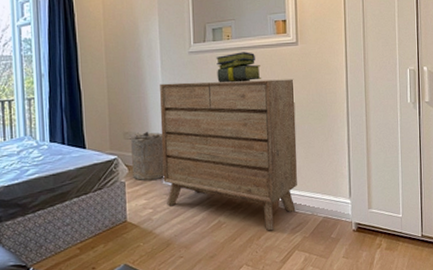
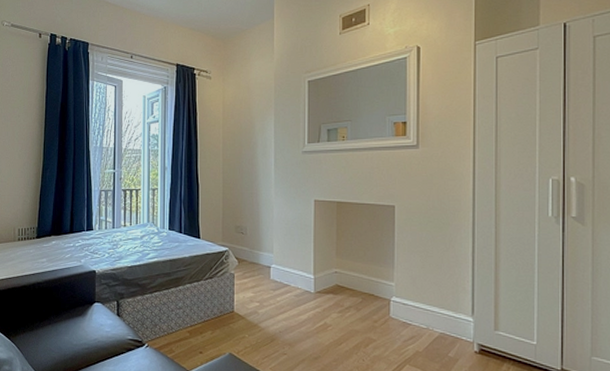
laundry hamper: present [130,131,164,180] -> none [241,226,272,274]
dresser: present [159,79,297,231] -> none [271,181,413,340]
stack of books: present [216,52,262,83] -> none [330,153,378,184]

